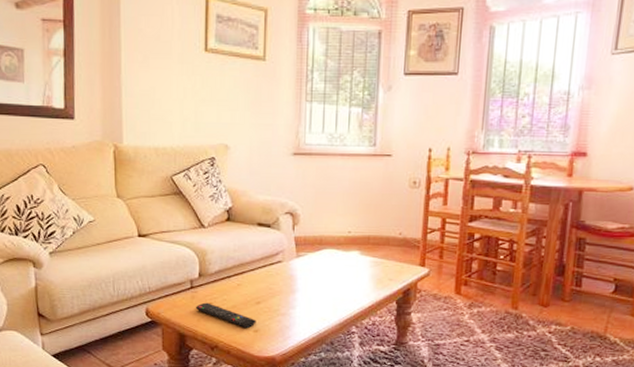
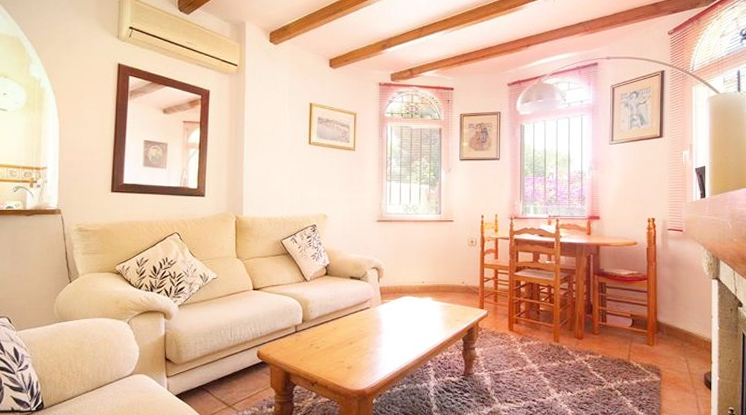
remote control: present [195,302,256,328] -> none [298,344,350,365]

